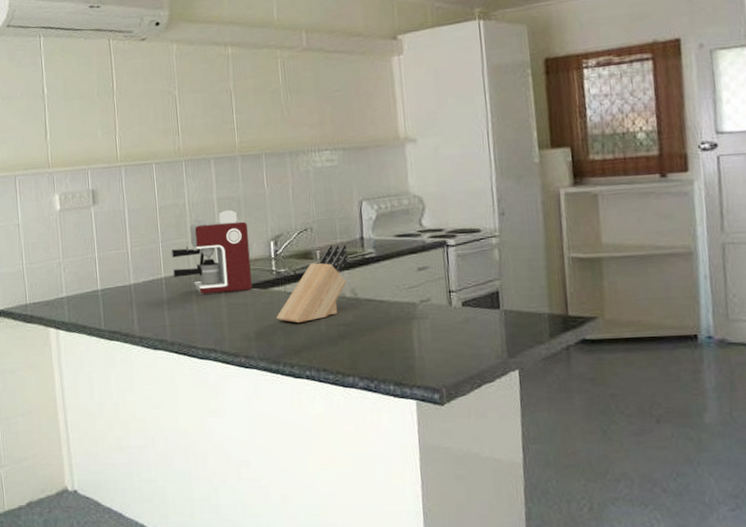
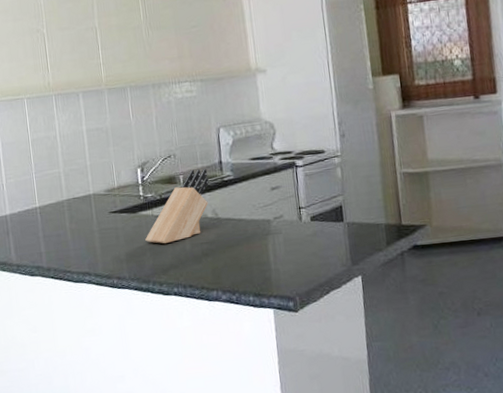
coffee maker: present [171,209,252,294] -> none [44,140,122,221]

